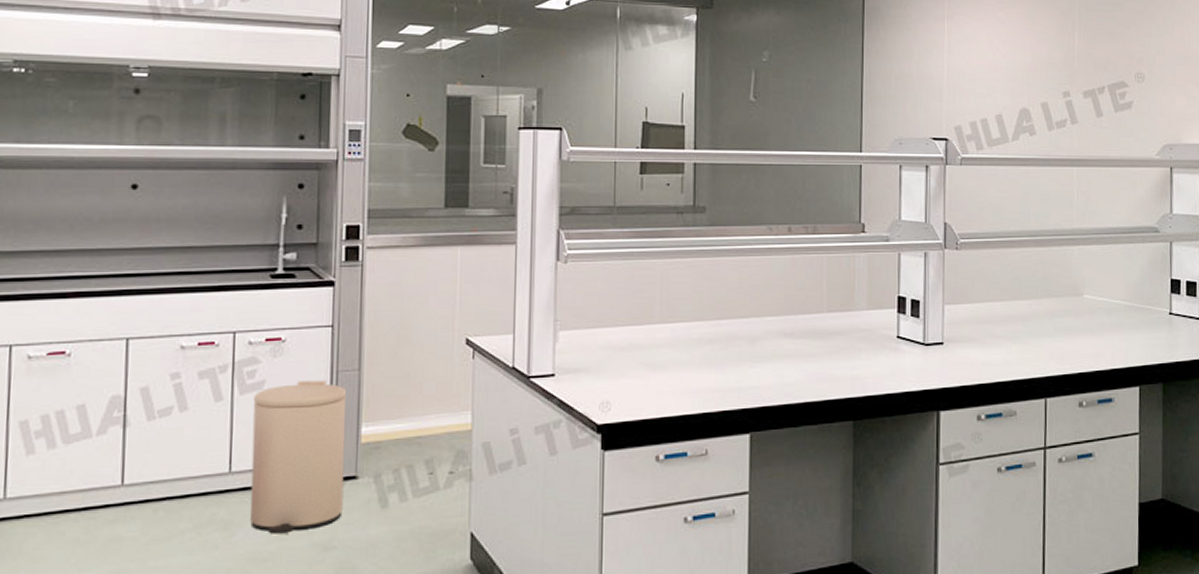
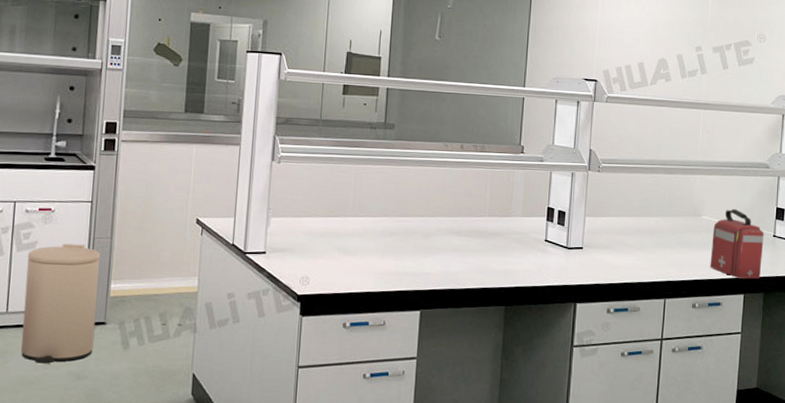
first aid kit: none [1096,284,1159,368] -> present [710,209,764,279]

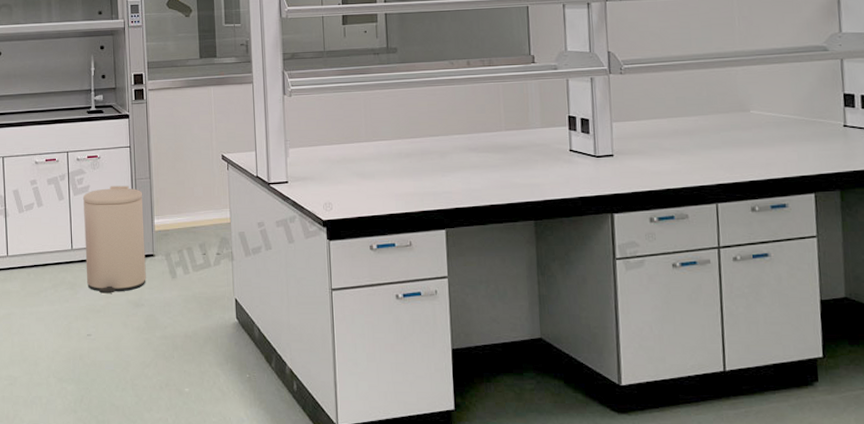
first aid kit: present [710,209,764,279] -> none [766,100,833,177]

